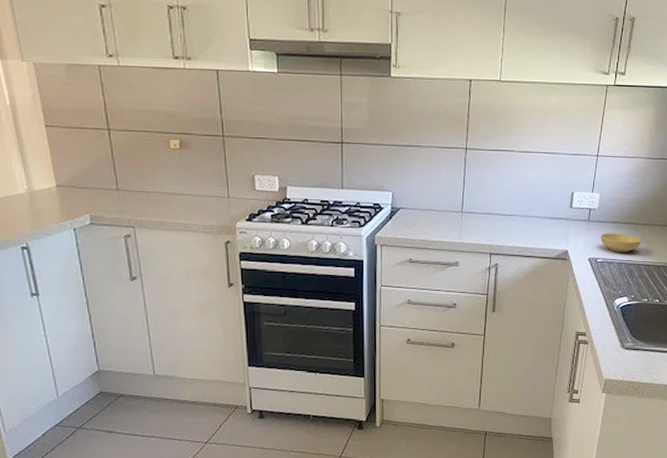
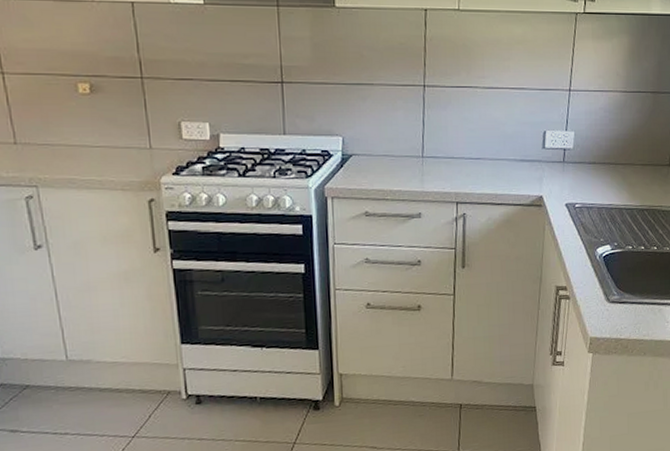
bowl: present [600,233,642,252] -> none [577,175,623,196]

